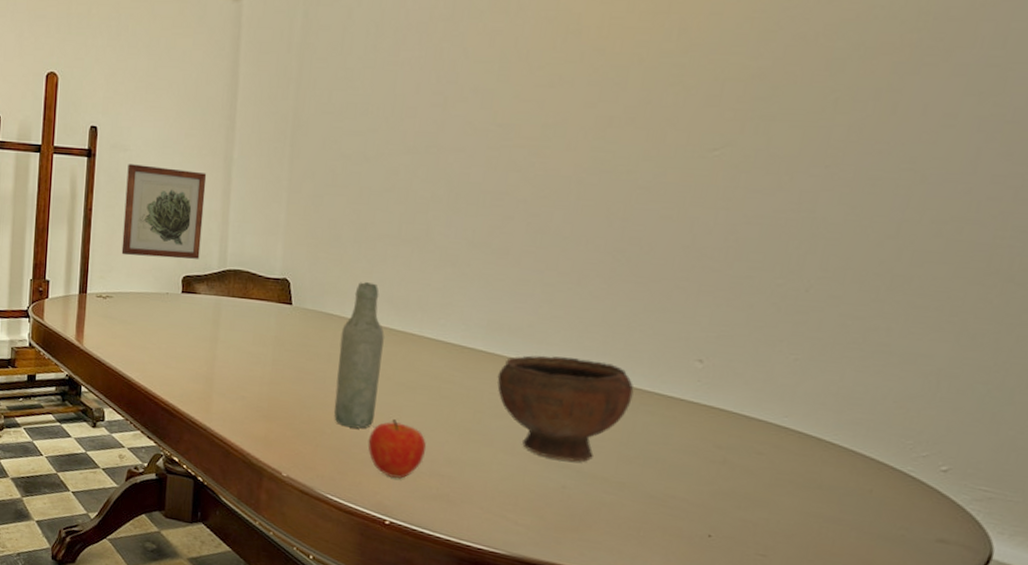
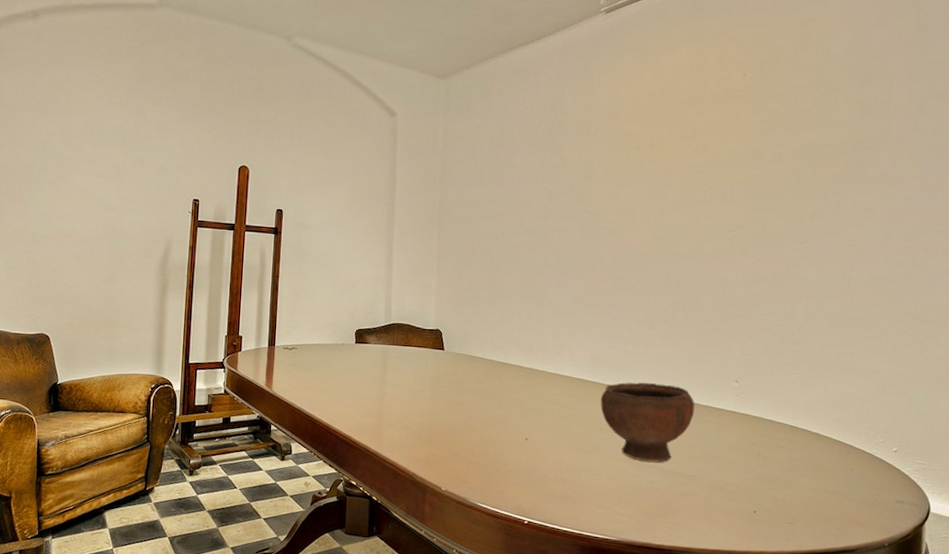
wall art: present [121,164,207,259] -> none [304,240,373,316]
bottle: present [334,282,385,429] -> none [480,330,516,447]
fruit: present [367,420,427,479] -> none [508,438,552,486]

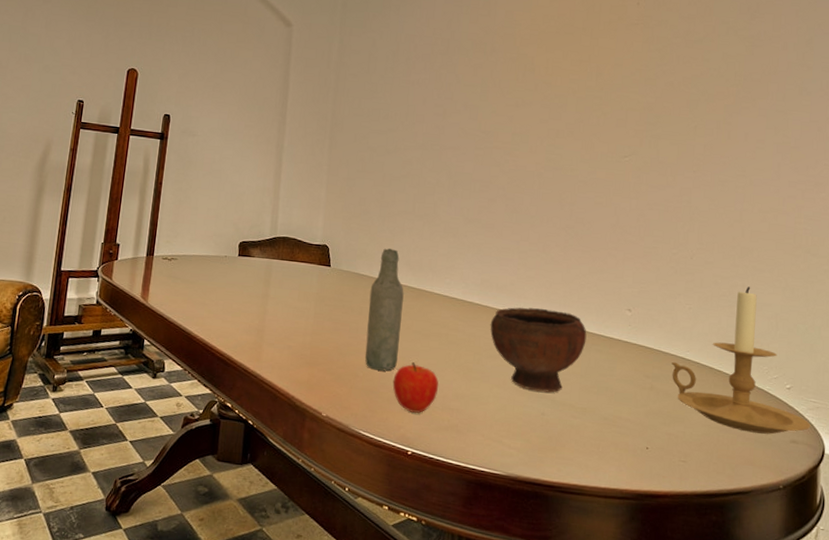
bottle: none [480,330,516,447] -> present [365,248,404,372]
fruit: none [508,438,552,486] -> present [392,362,439,414]
candle holder: none [779,354,917,496] -> present [672,286,811,434]

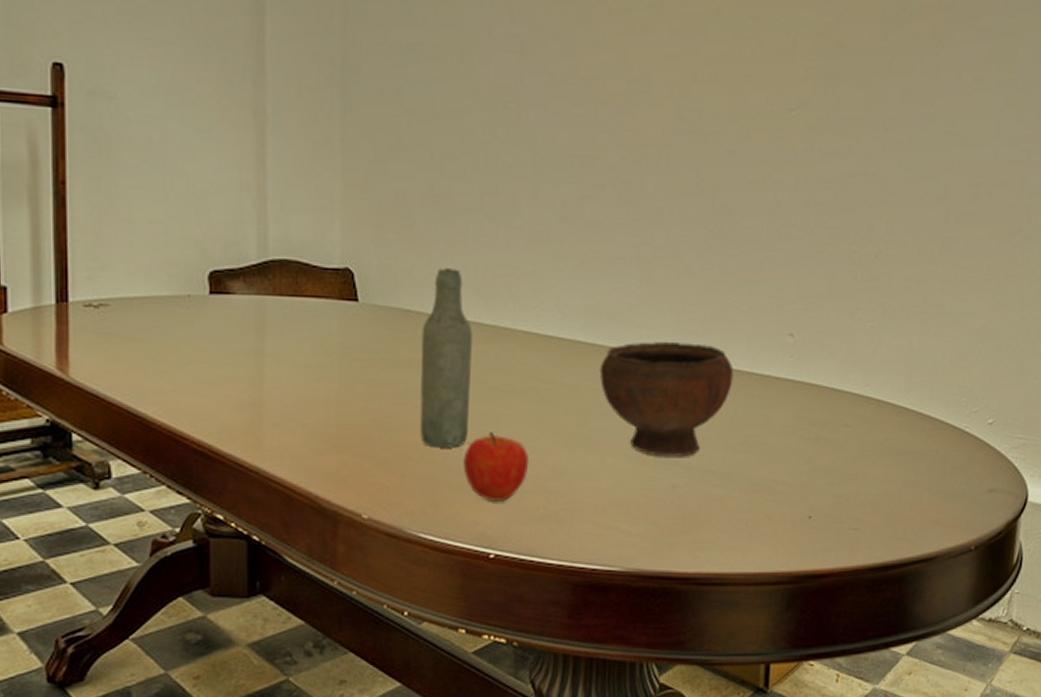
candle holder: present [672,286,811,434] -> none [844,291,1014,484]

